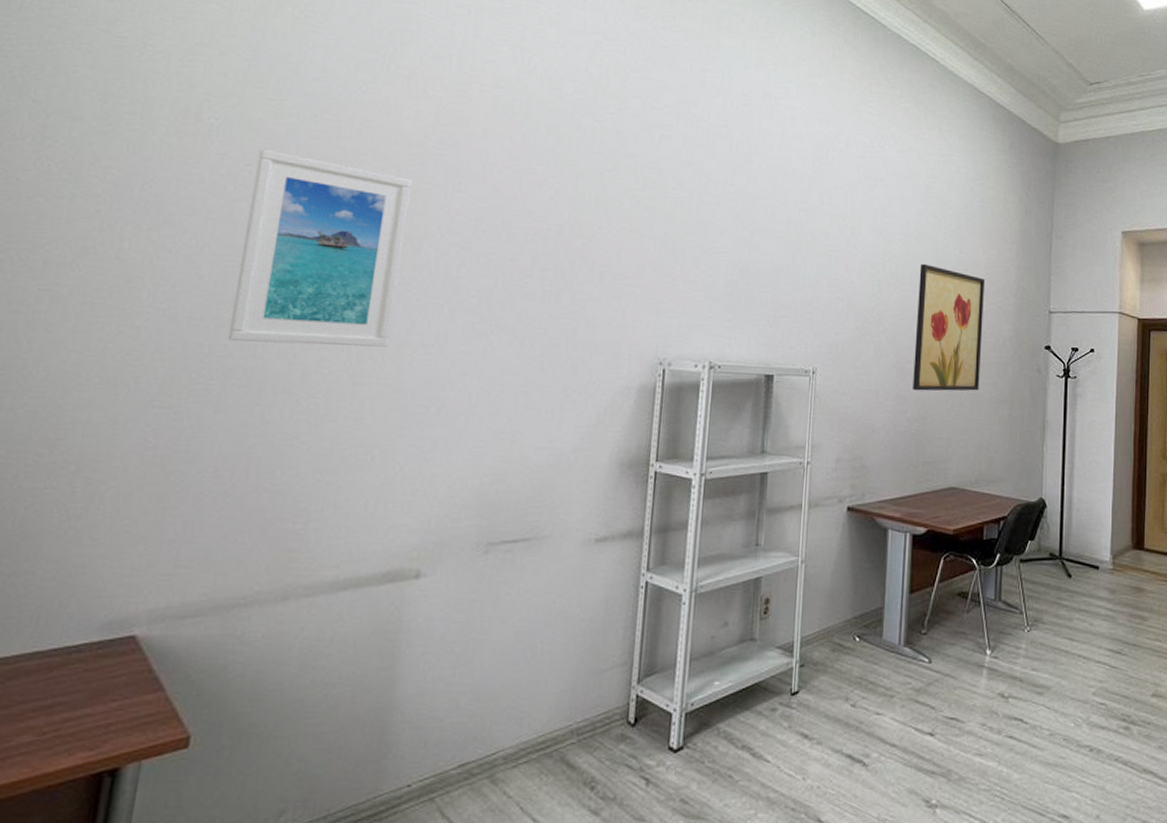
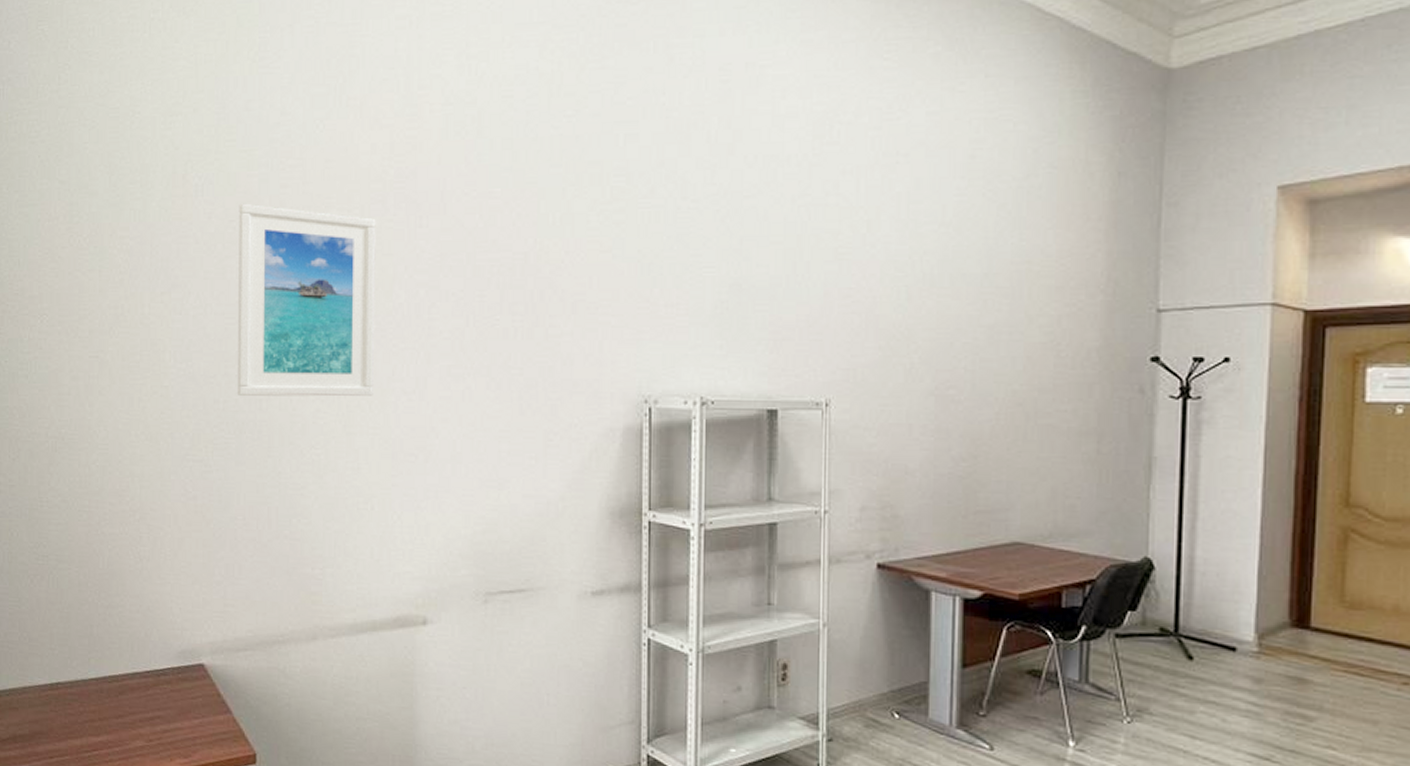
wall art: present [913,263,986,391] -> none [958,259,1059,423]

